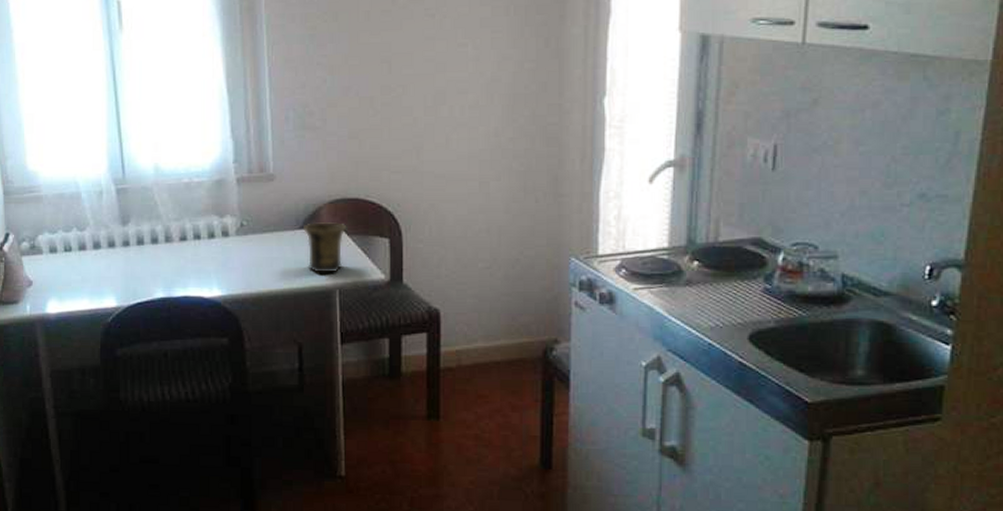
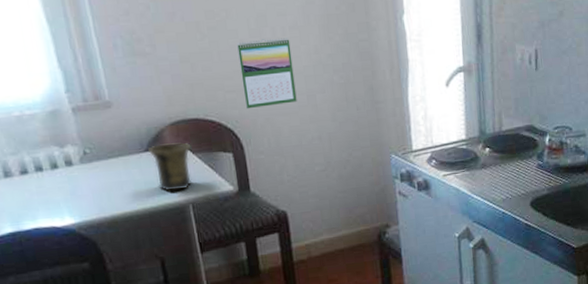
calendar: none [410,117,468,193] -> present [237,37,297,109]

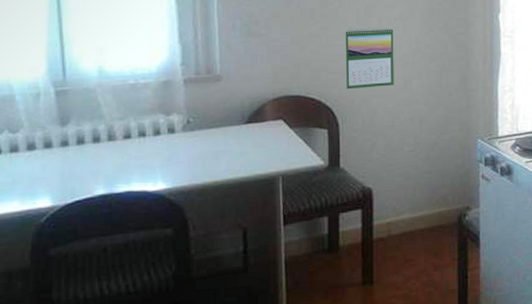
mug: present [147,142,193,191] -> none [247,117,290,163]

